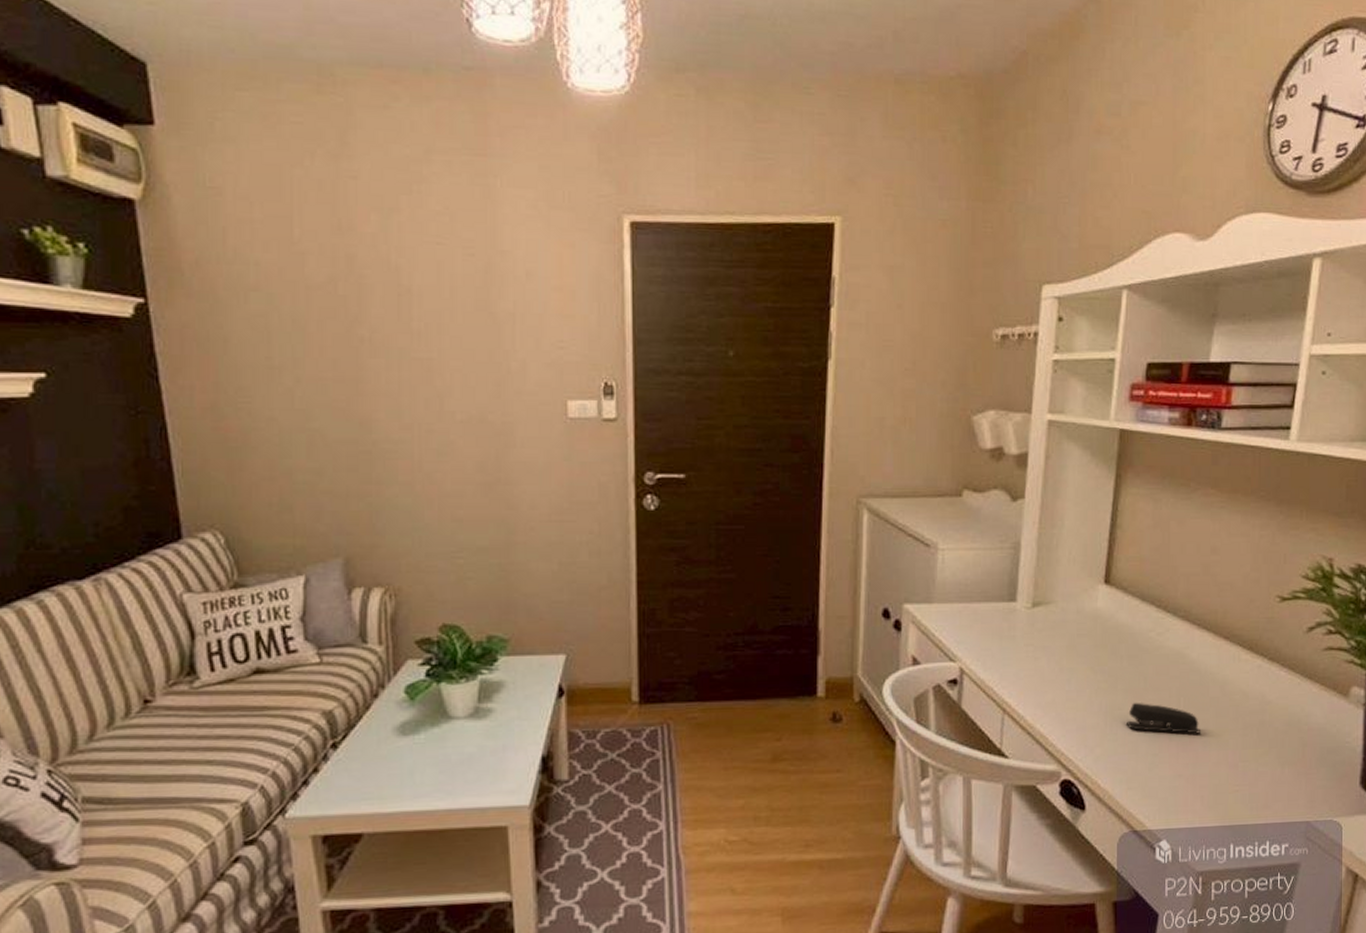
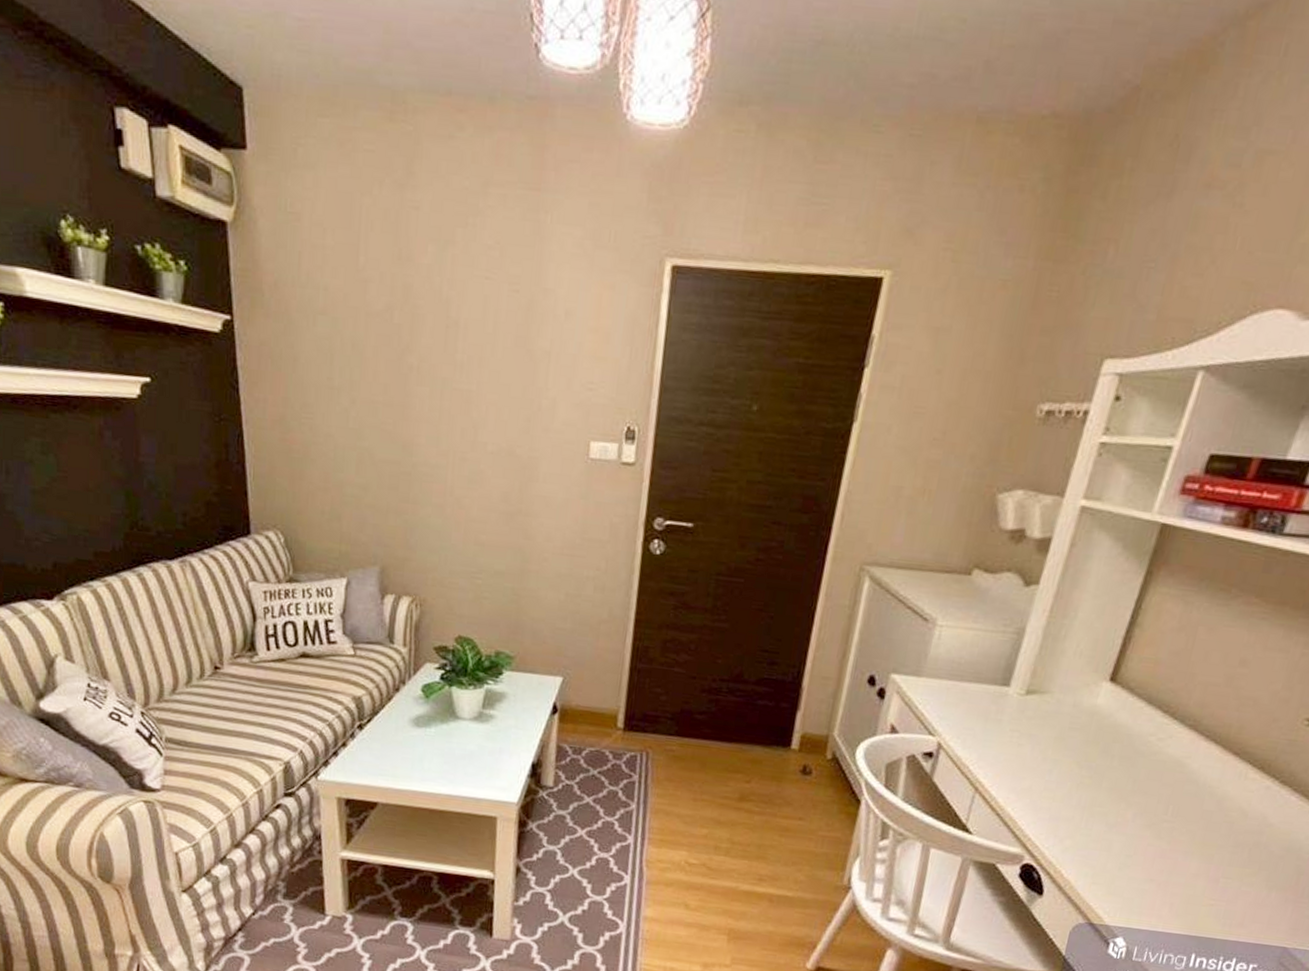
stapler: present [1127,702,1202,734] -> none [1104,802,1186,844]

